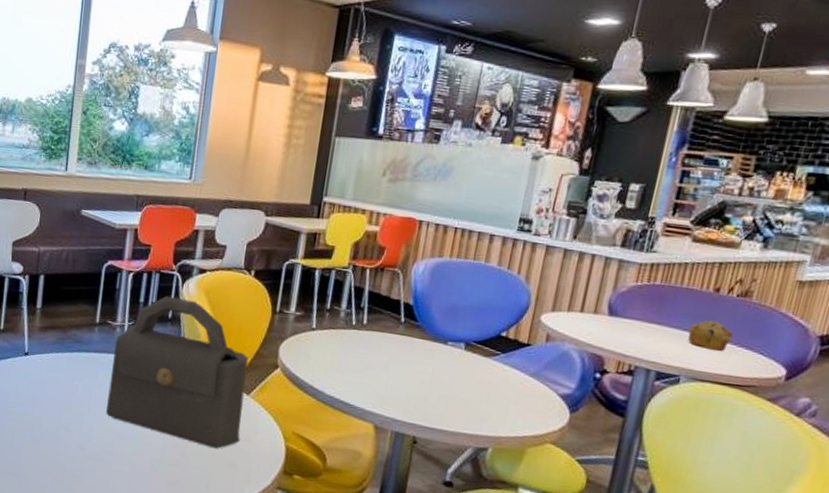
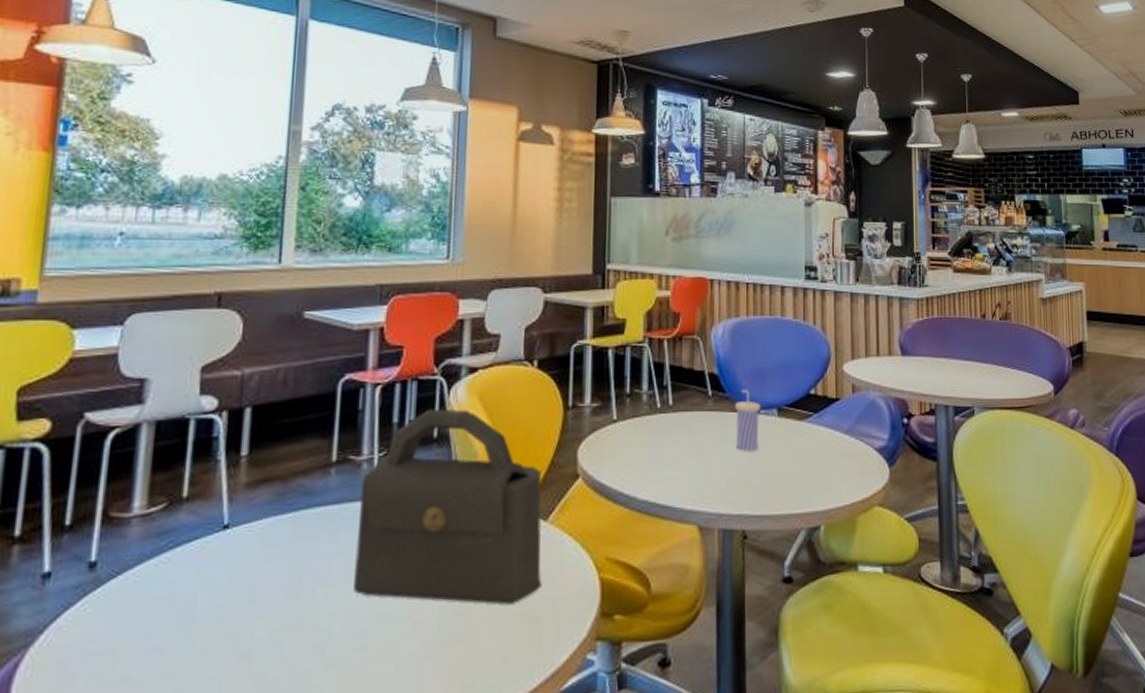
beverage cup: none [419,322,450,375] -> present [734,390,761,451]
muffin: present [688,320,734,351] -> none [970,346,1006,375]

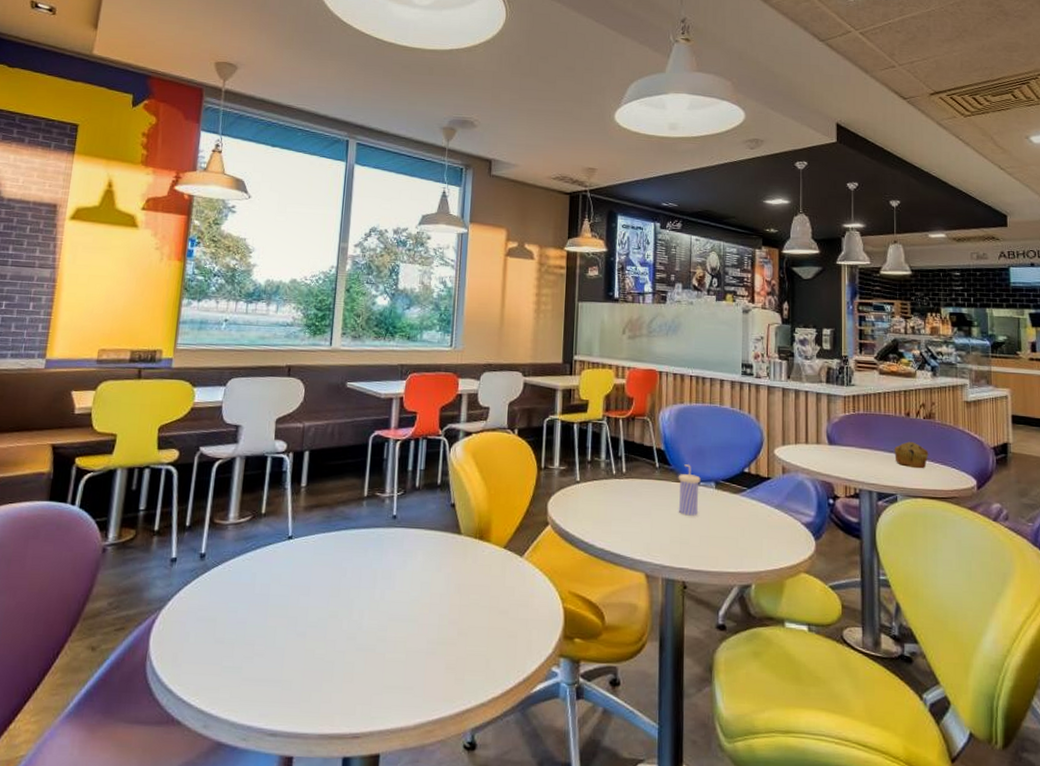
handbag: present [353,408,542,604] -> none [377,461,519,619]
muffin: none [970,346,1006,375] -> present [894,441,929,468]

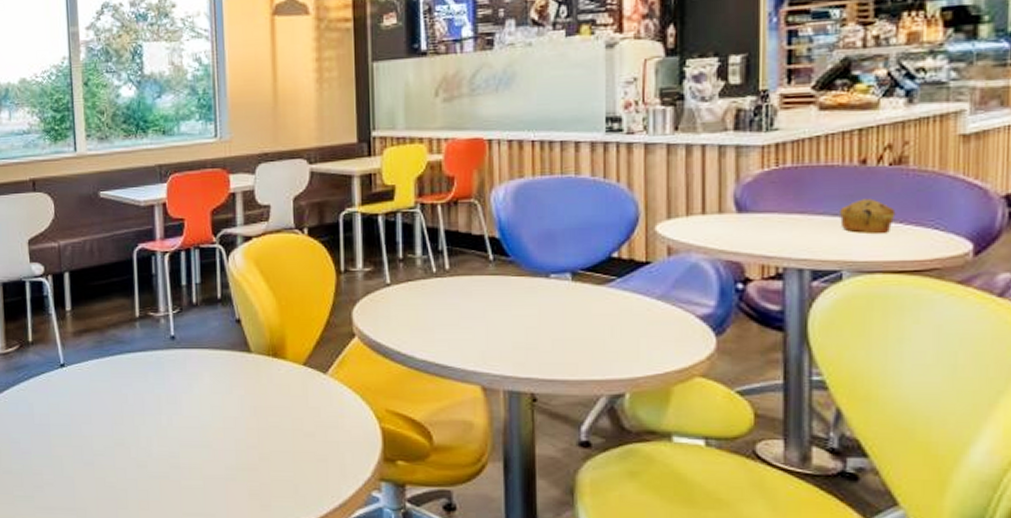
beverage cup: present [678,464,701,516] -> none [520,253,551,316]

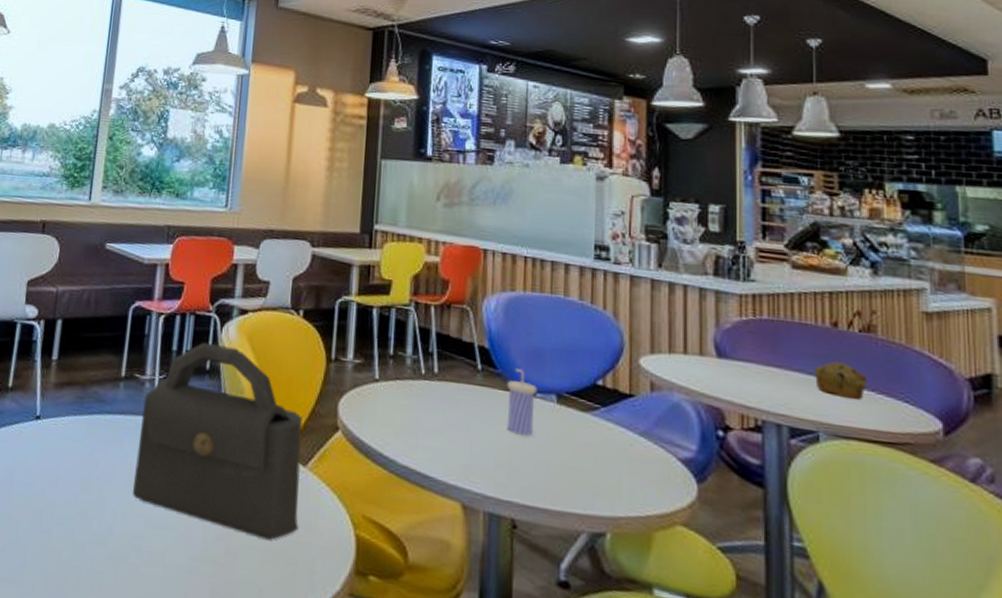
handbag: none [161,273,326,443] -> present [133,342,302,540]
beverage cup: none [520,253,551,316] -> present [506,368,537,436]

